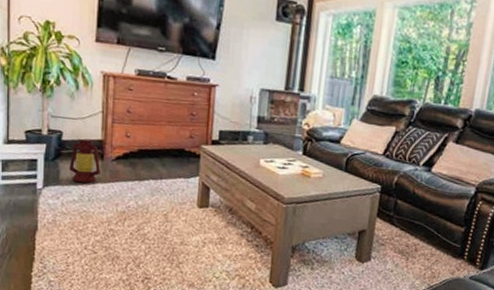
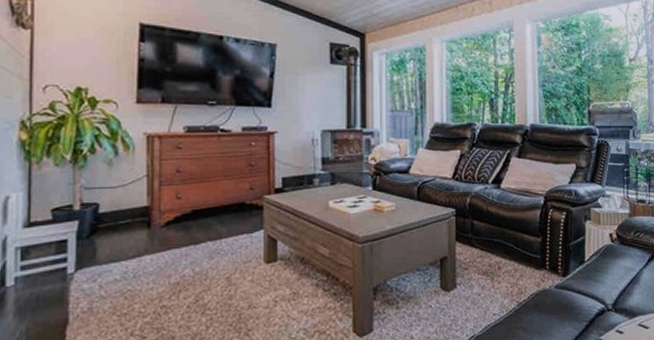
lantern: present [69,138,100,184] -> none [109,207,147,259]

